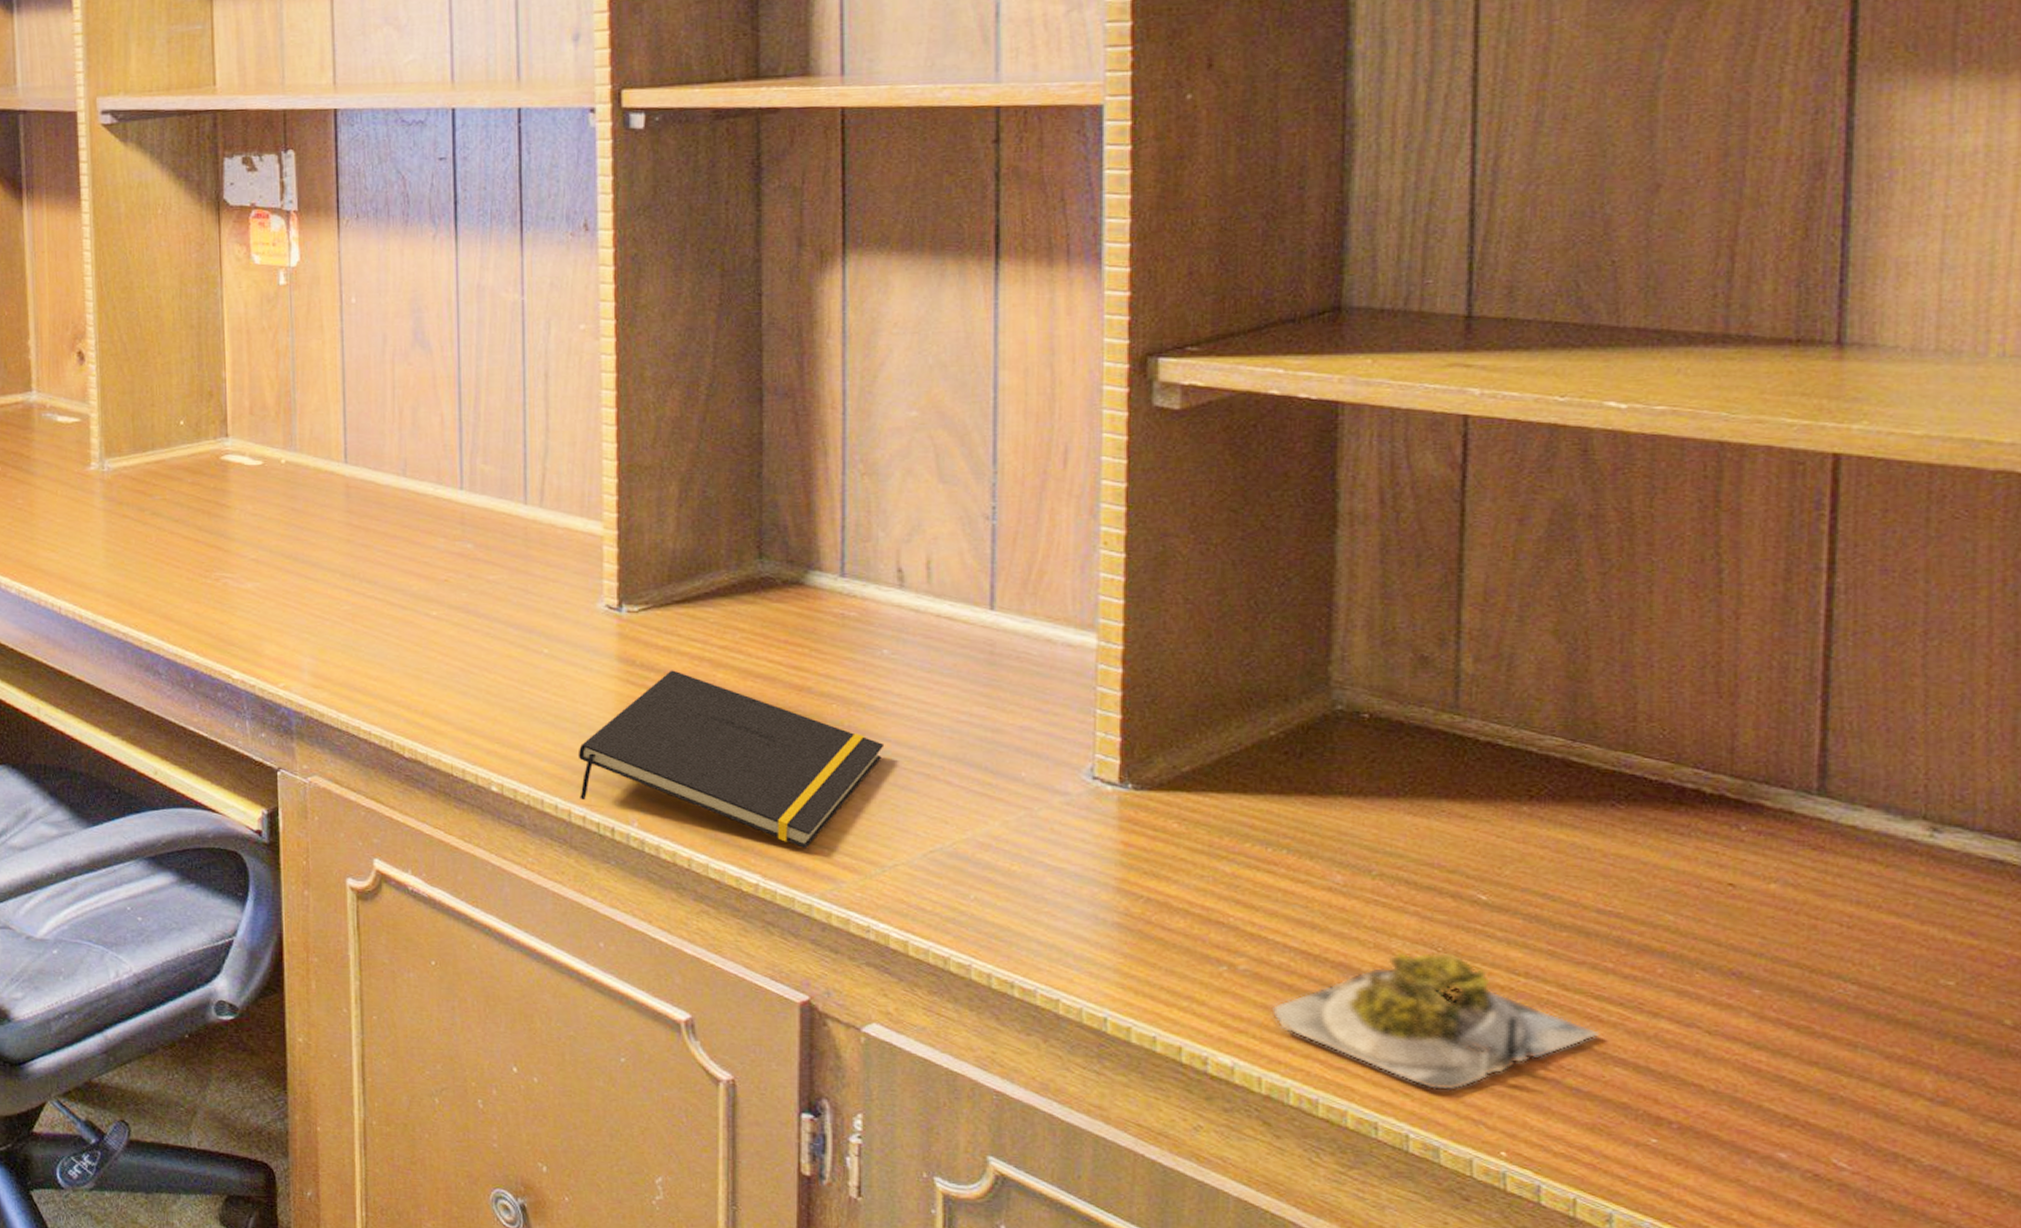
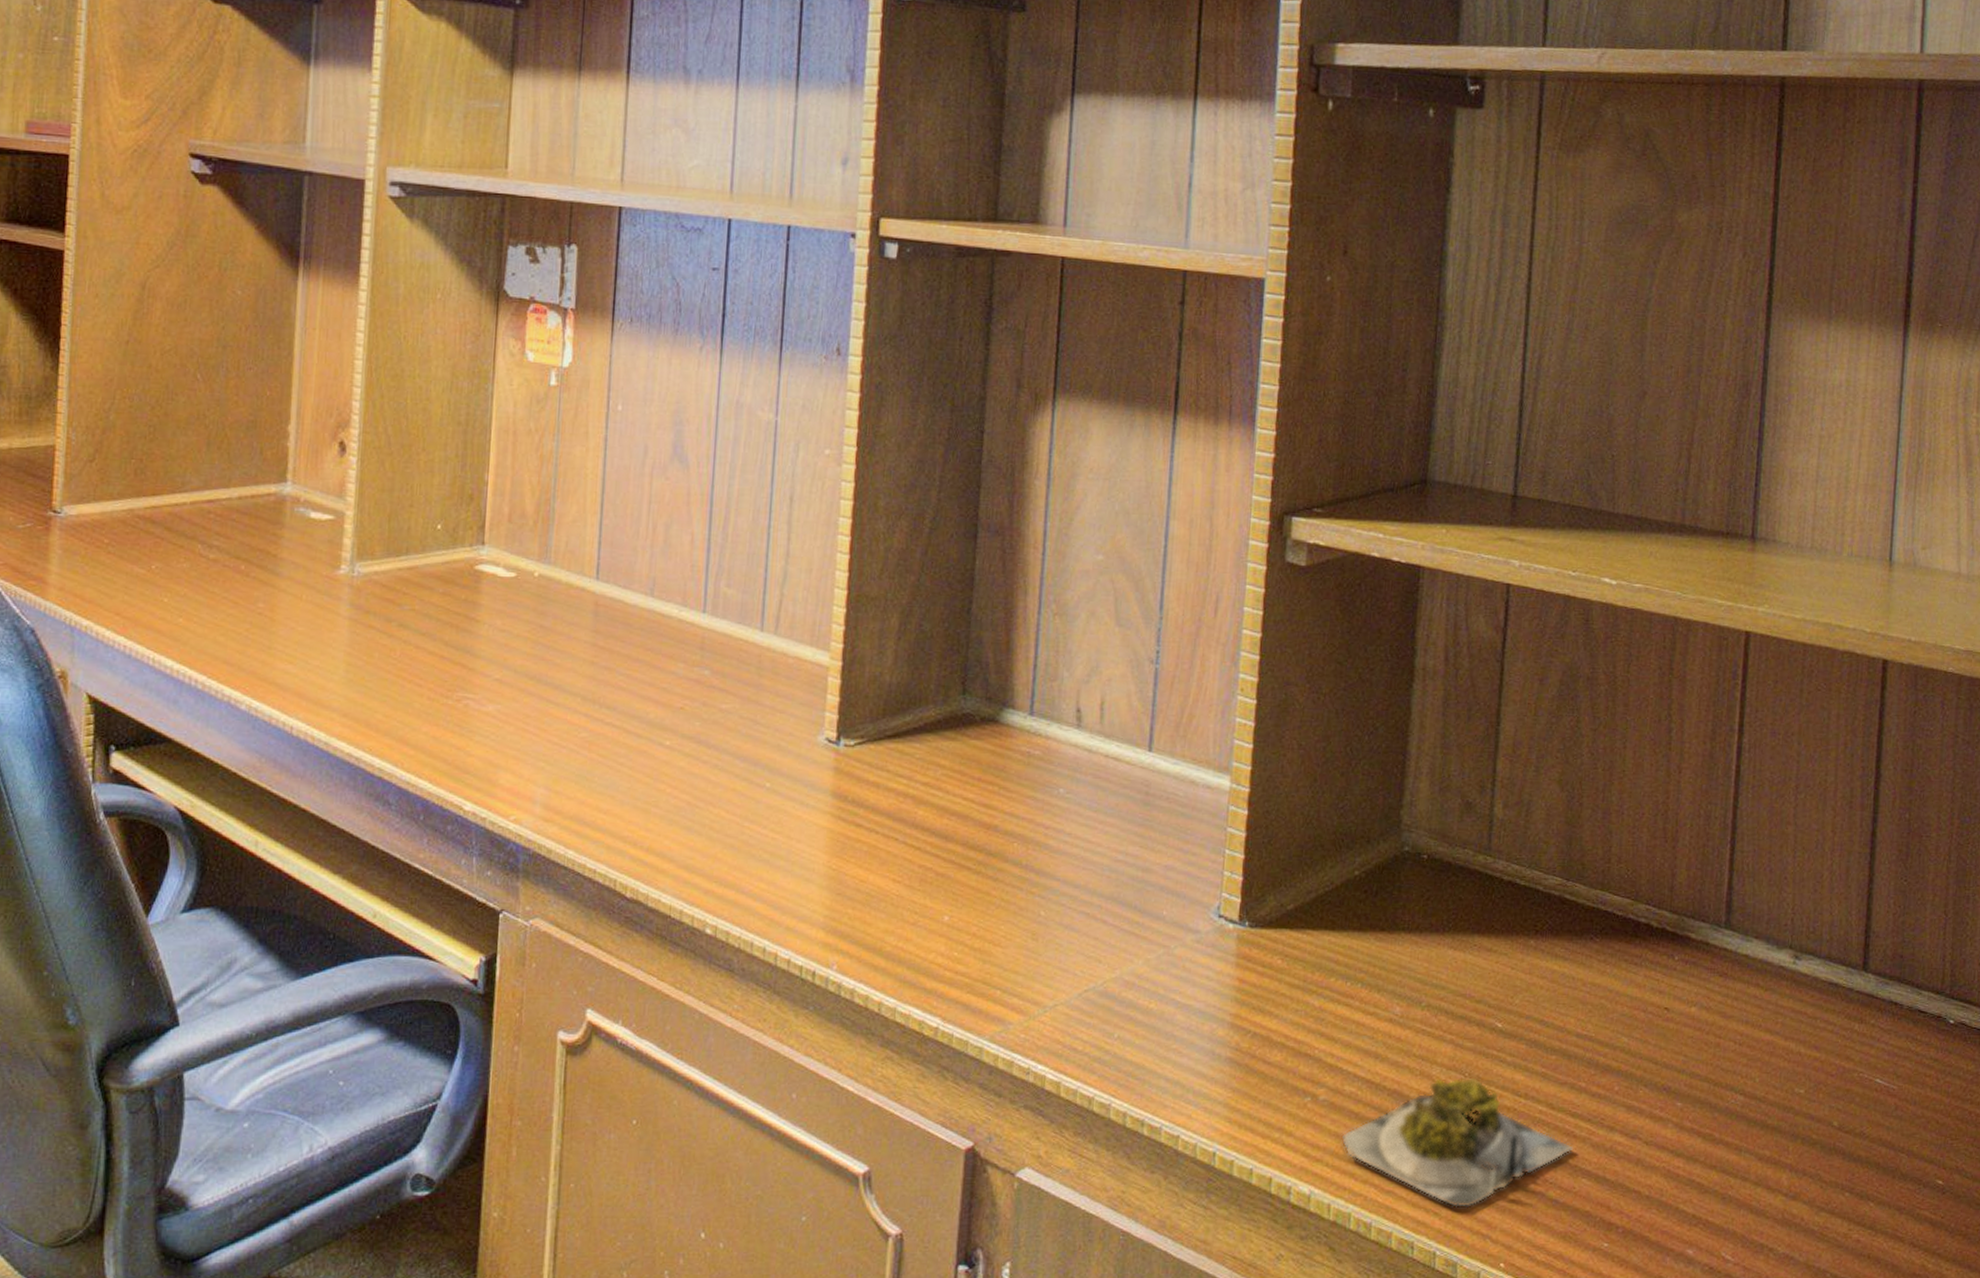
notepad: present [577,670,885,849] -> none [786,806,1055,991]

